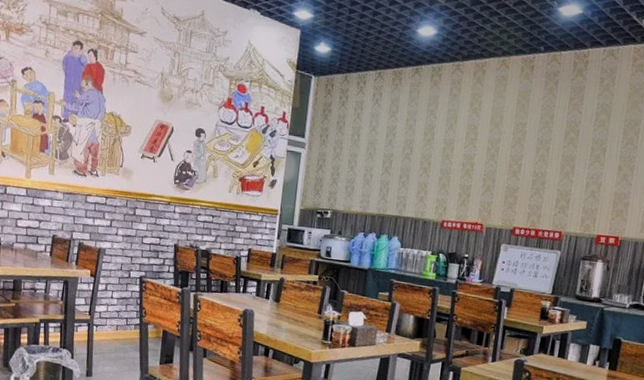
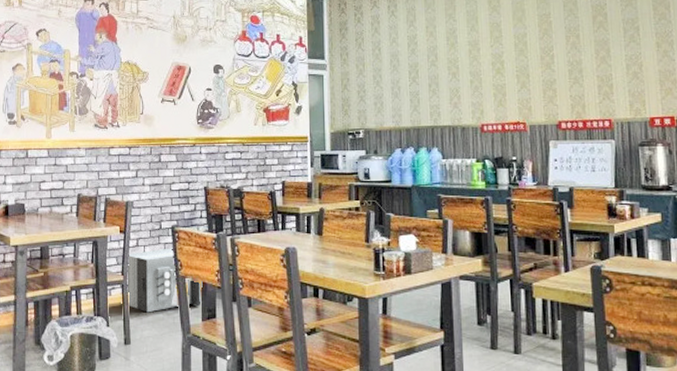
safe: none [93,296,164,351] -> present [128,248,203,313]

